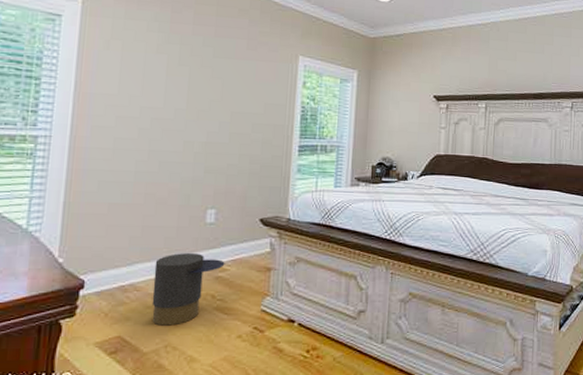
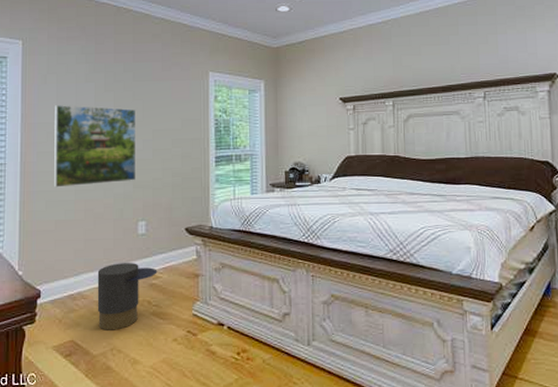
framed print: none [110,75,214,168] -> present [54,105,137,188]

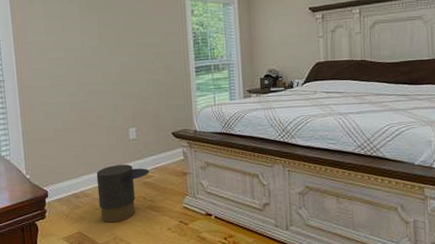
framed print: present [54,105,137,188] -> none [43,24,124,101]

